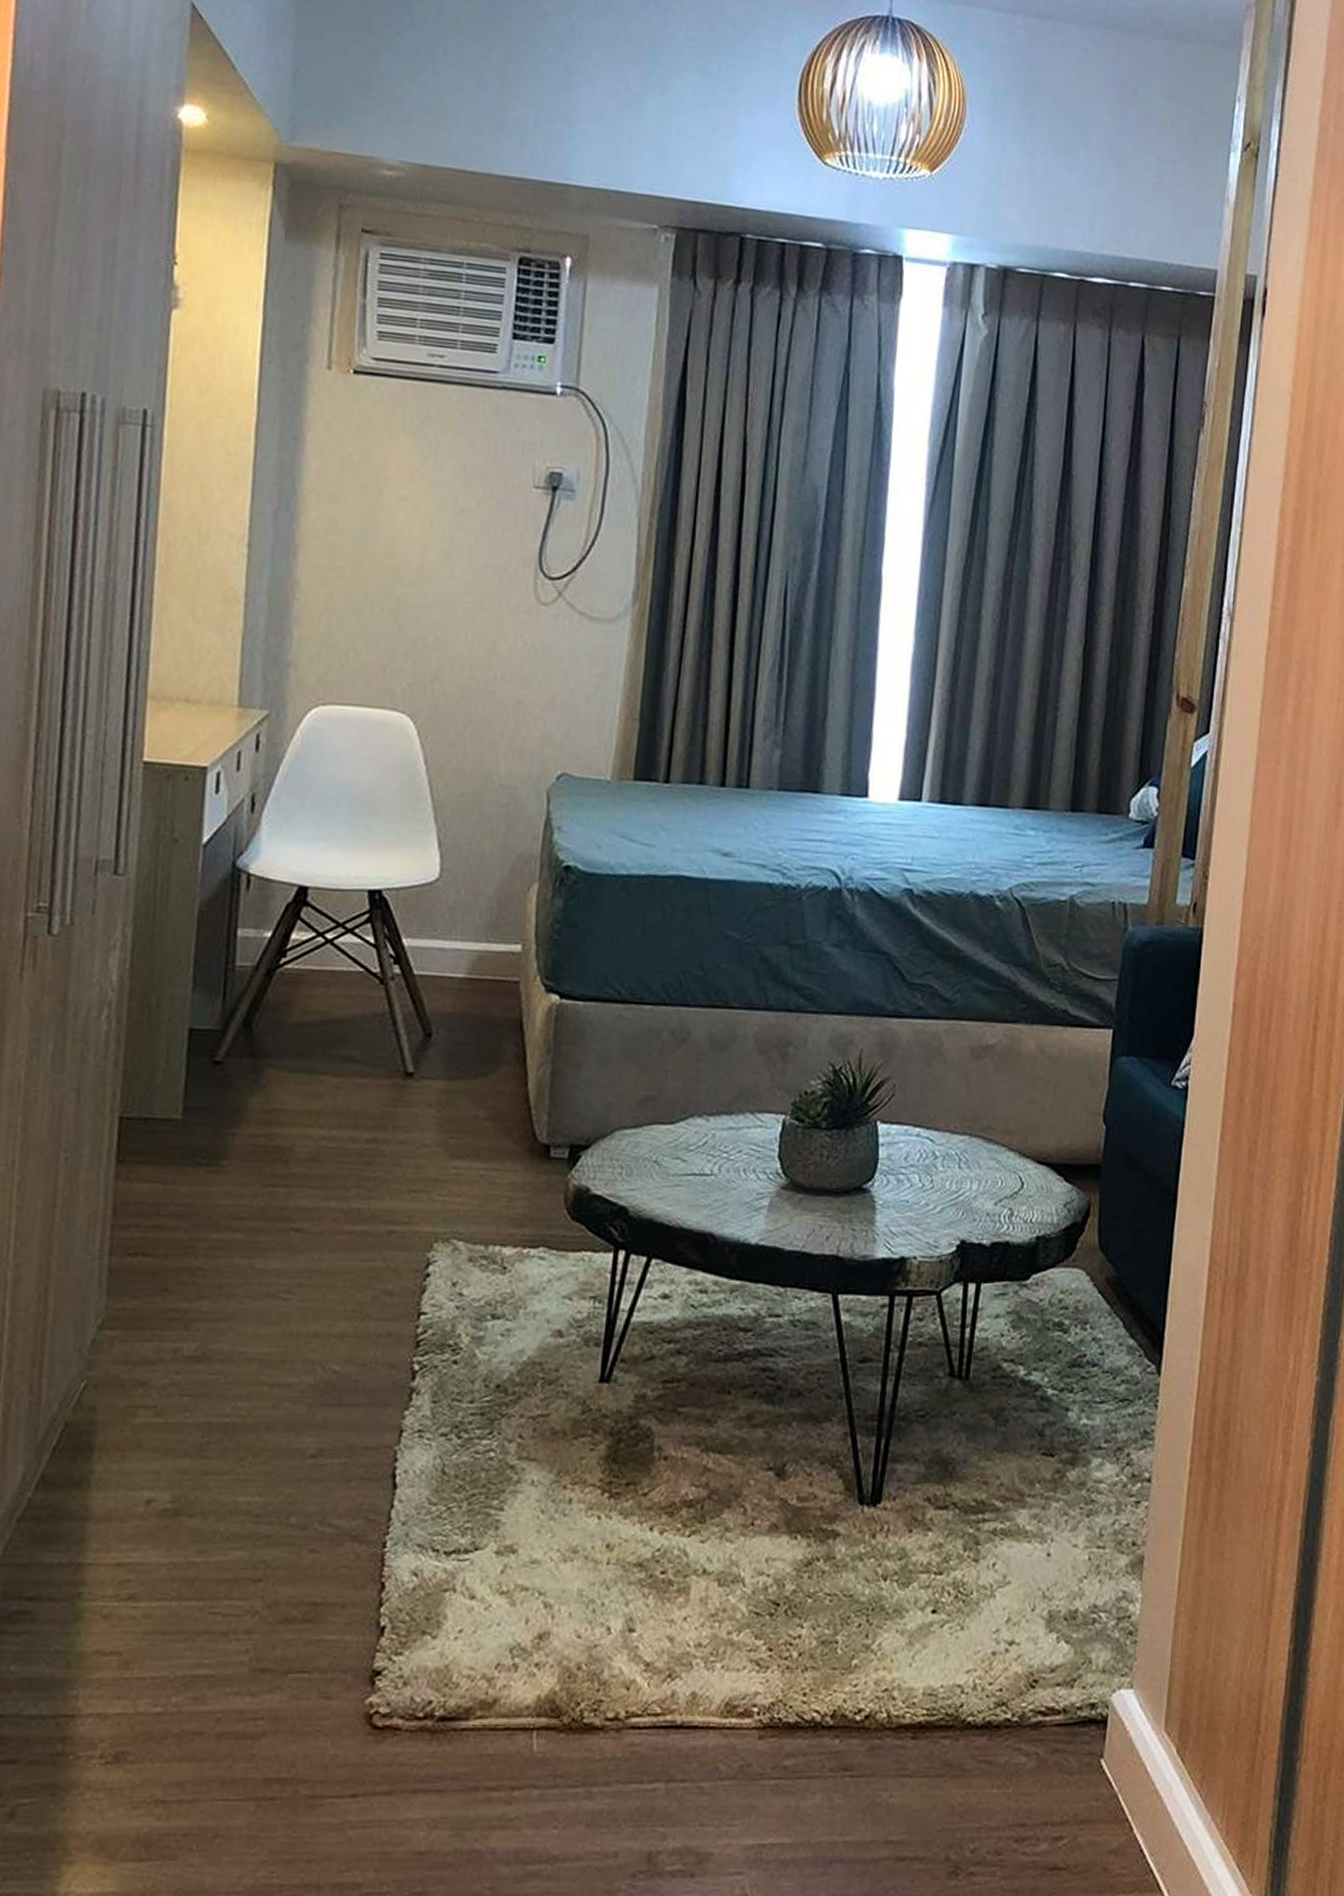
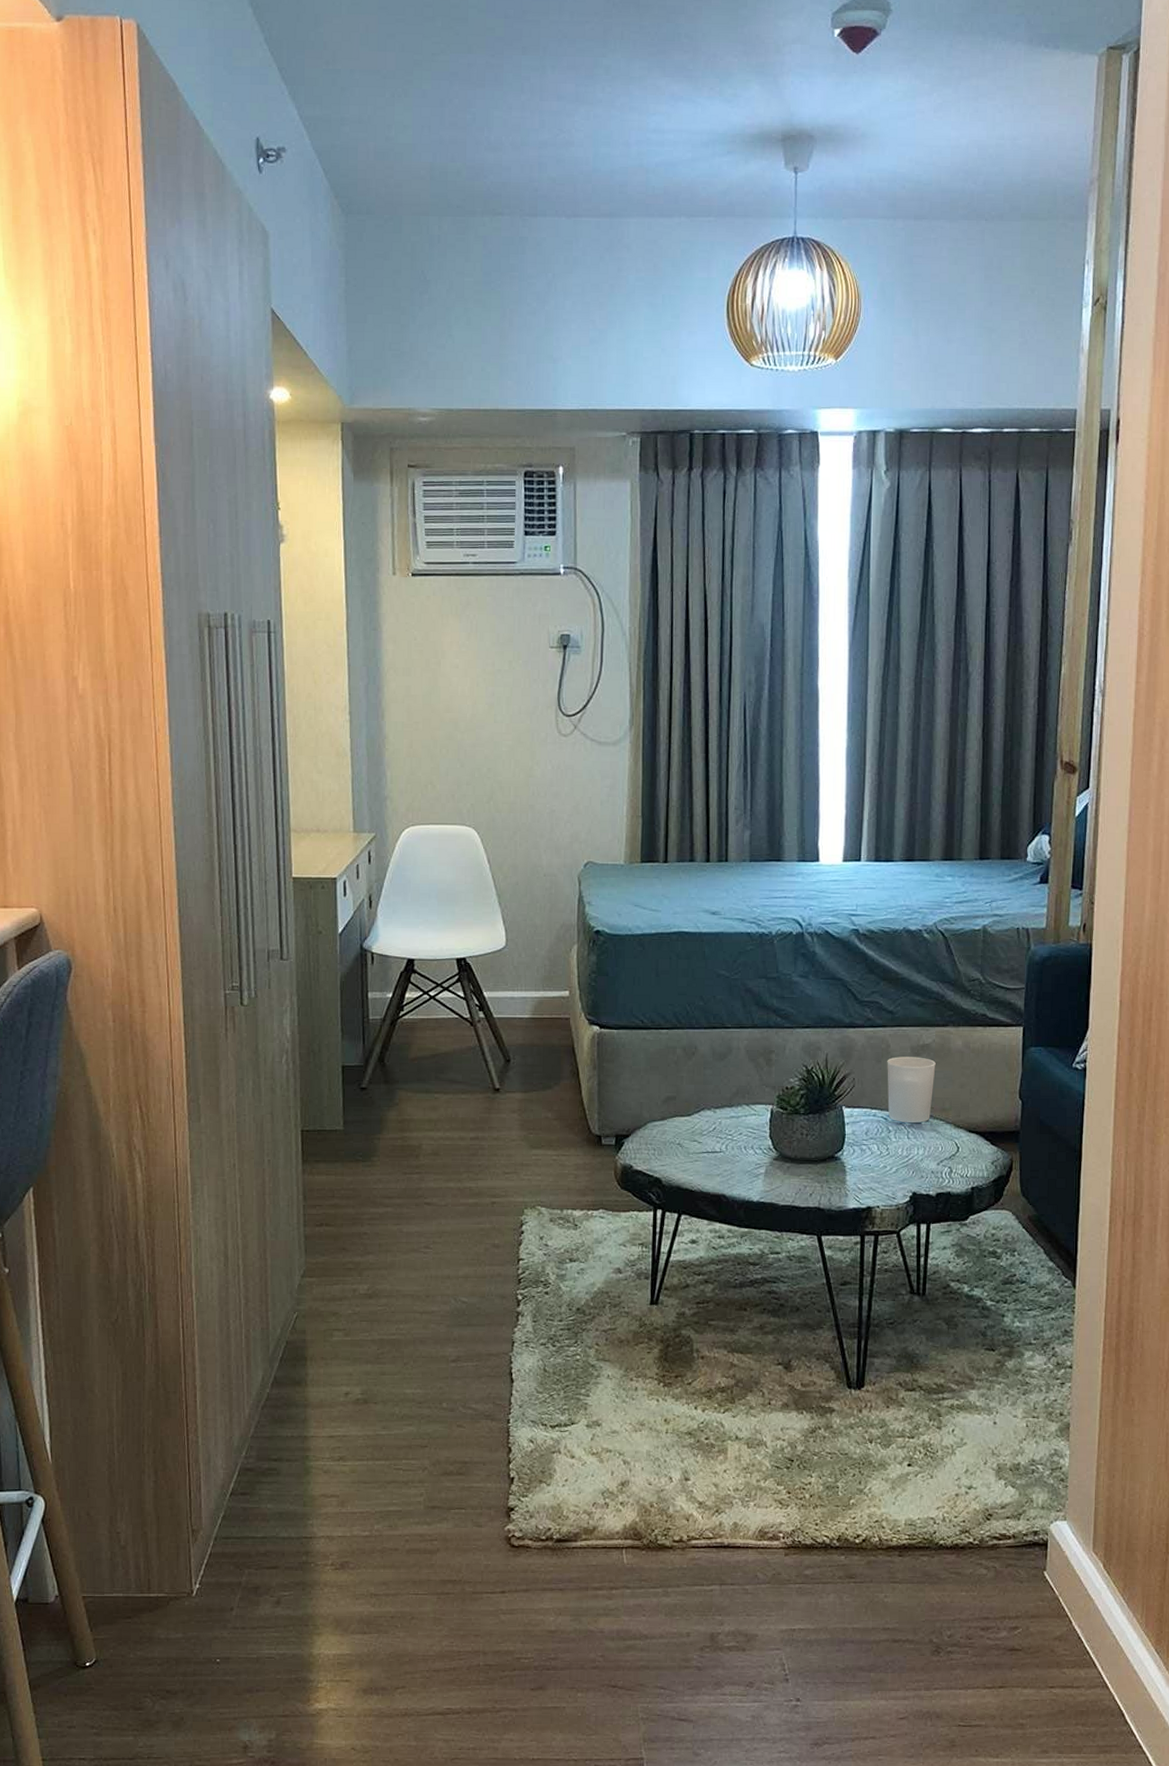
candle holder: none [936,1059,1001,1149] -> present [887,1056,936,1124]

